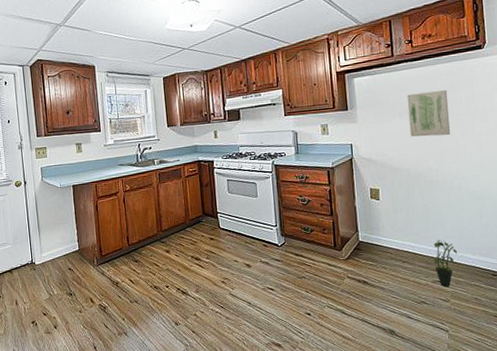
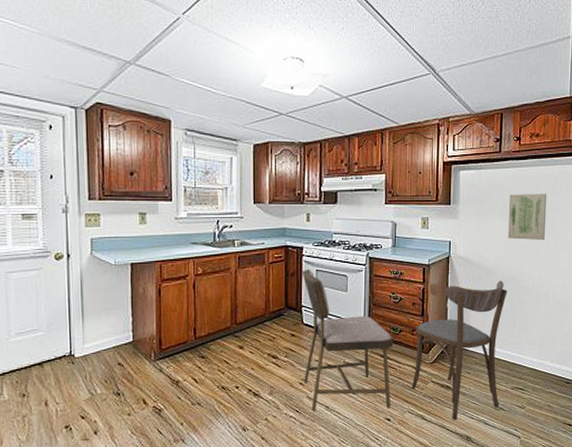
dining chair: none [214,179,309,306] -> present [302,269,393,410]
dining chair: none [326,177,421,314] -> present [411,281,507,420]
potted plant: present [433,240,458,288] -> none [515,346,538,394]

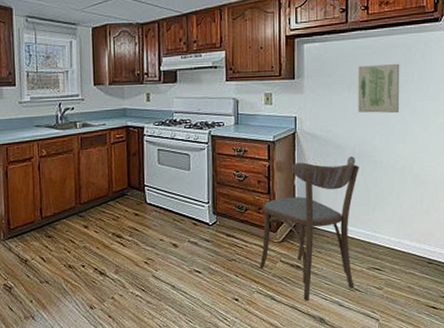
dining chair: present [302,269,393,410] -> none [143,148,239,289]

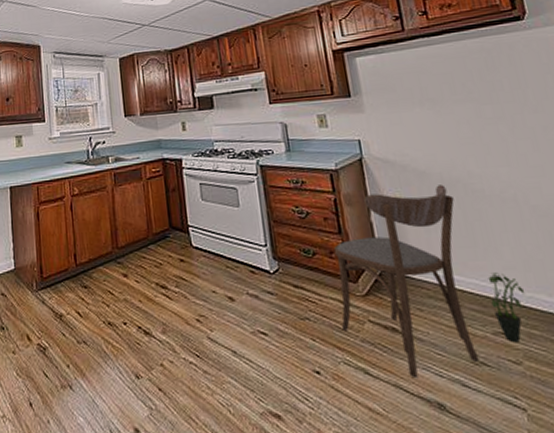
wall art: present [358,63,400,114] -> none [427,71,494,131]
potted plant: none [371,224,396,275] -> present [488,272,526,343]

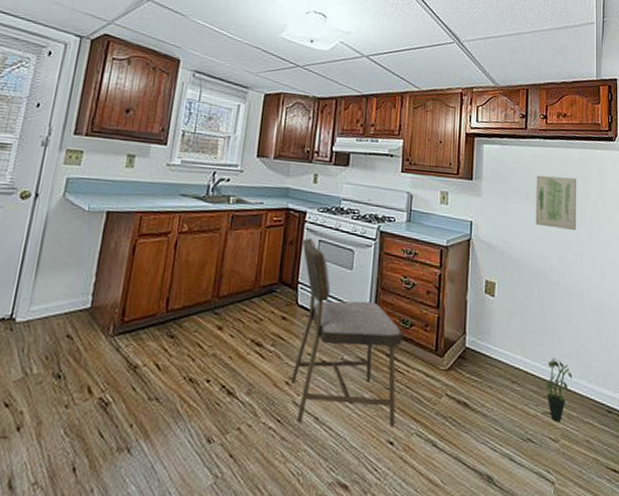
dining chair: none [184,182,317,356] -> present [290,238,403,427]
dining chair: present [333,185,480,377] -> none [421,273,536,451]
wall art: none [427,71,494,131] -> present [535,175,577,231]

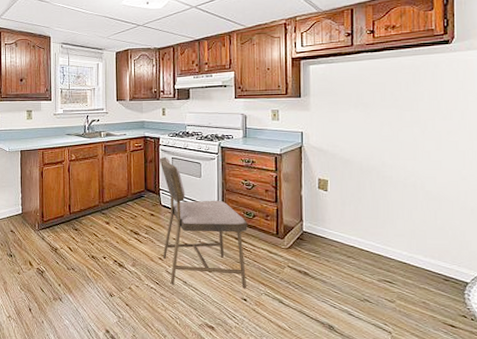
wall art: present [535,175,577,231] -> none [364,83,409,131]
potted plant: present [546,358,573,423] -> none [381,238,408,288]

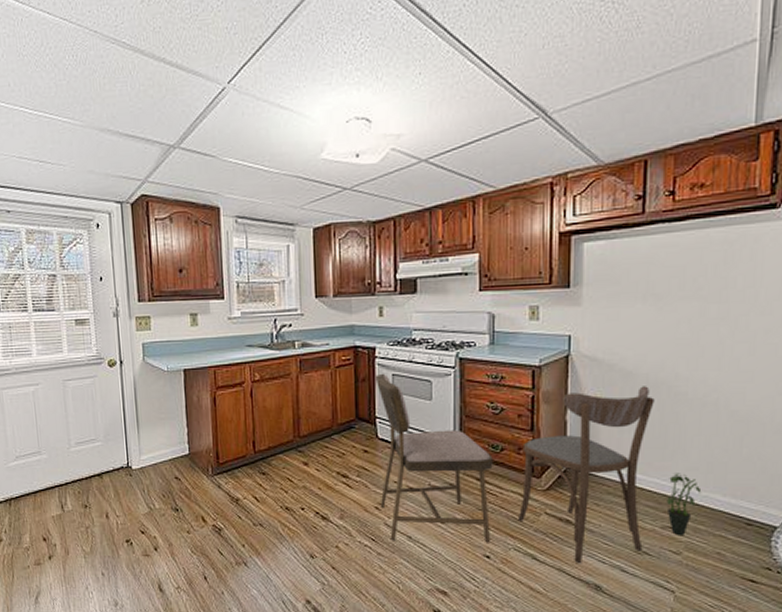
dining chair: none [267,171,368,307] -> present [517,386,655,563]
potted plant: none [381,238,408,288] -> present [666,473,702,536]

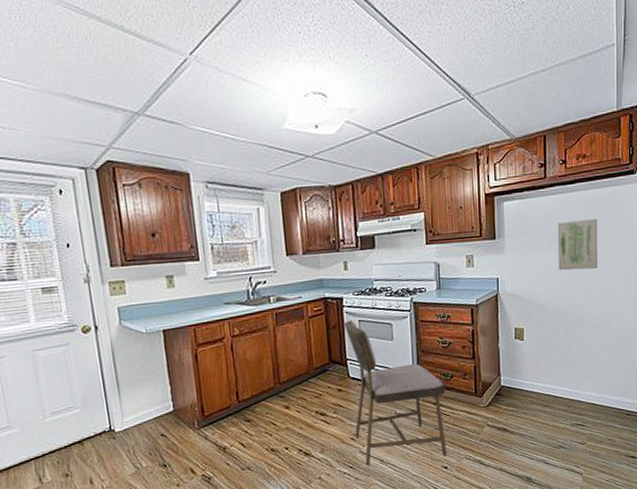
dining chair: present [517,386,655,563] -> none [467,315,561,462]
wall art: none [655,265,718,331] -> present [557,218,598,271]
potted plant: present [666,473,702,536] -> none [573,381,597,430]

